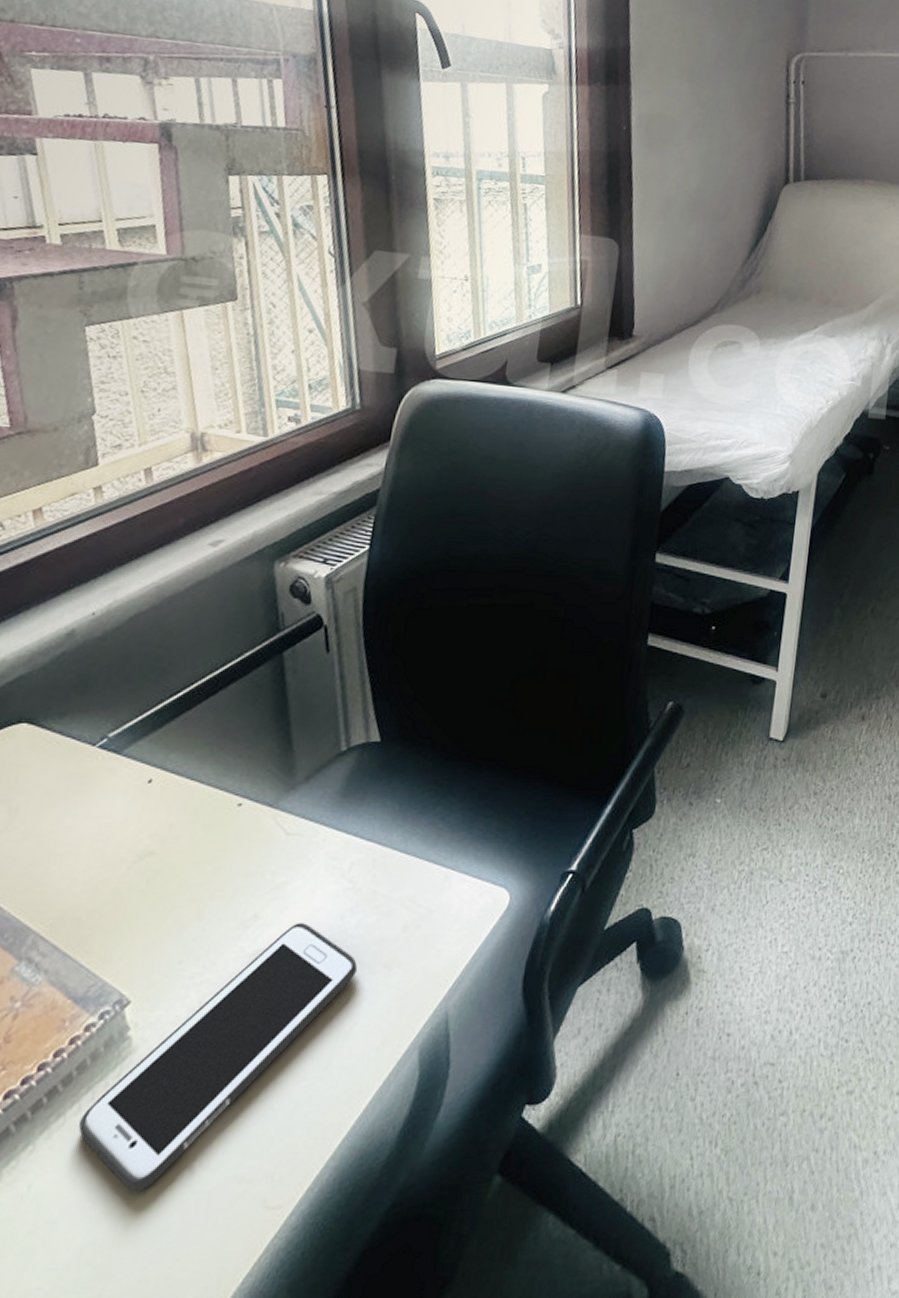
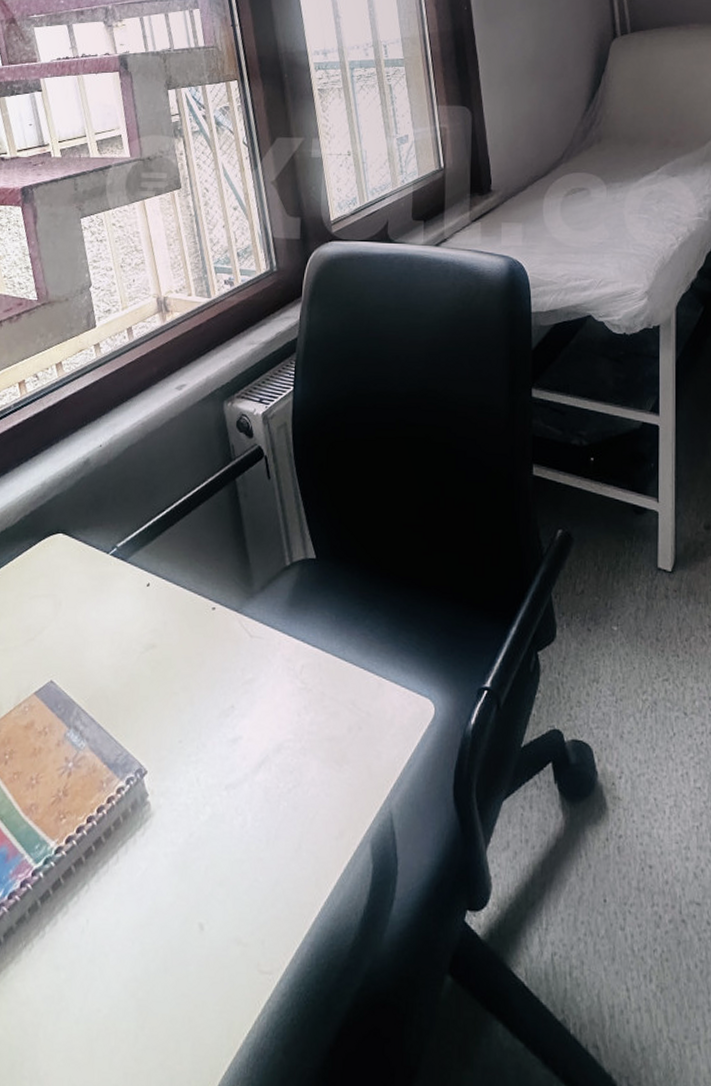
cell phone: present [78,923,358,1192] -> none [118,716,315,940]

